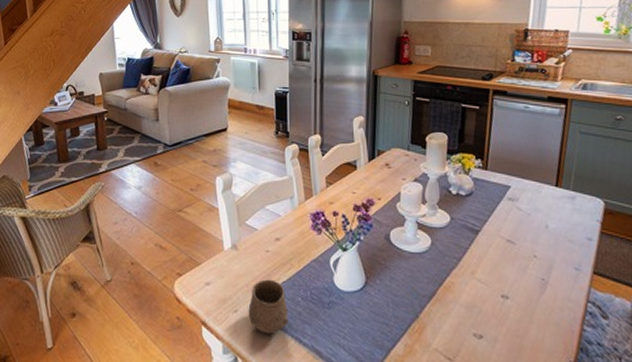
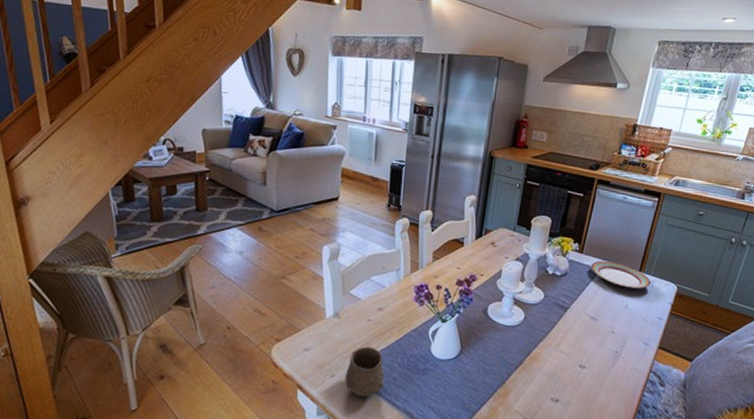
plate: none [498,177,572,206] -> present [590,260,651,289]

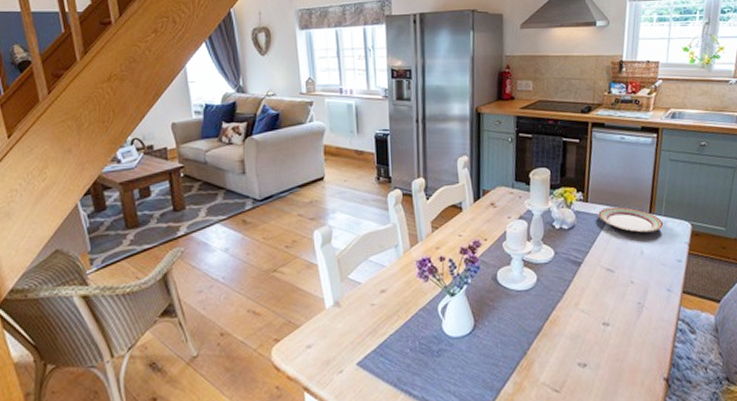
cup: present [345,346,385,397] -> none [354,334,397,392]

